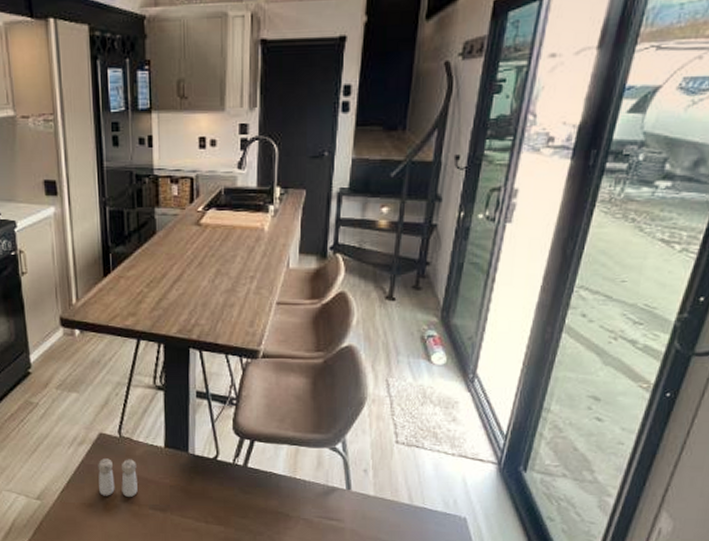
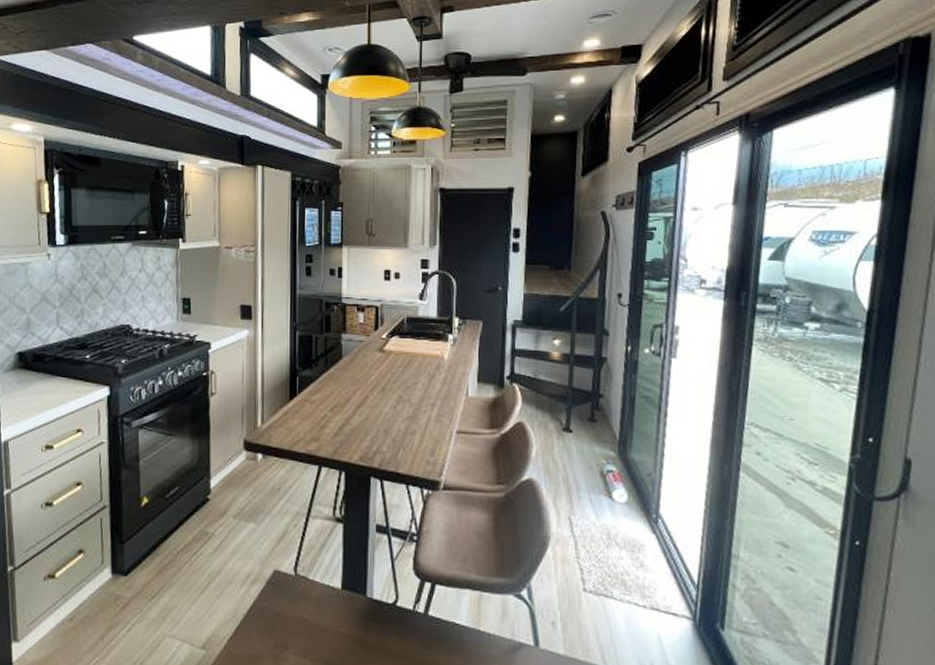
salt and pepper shaker: present [98,458,138,497] -> none [270,600,311,649]

